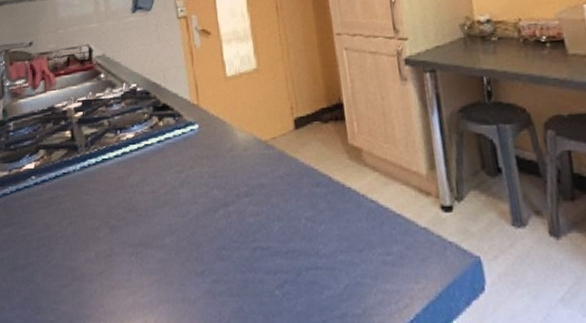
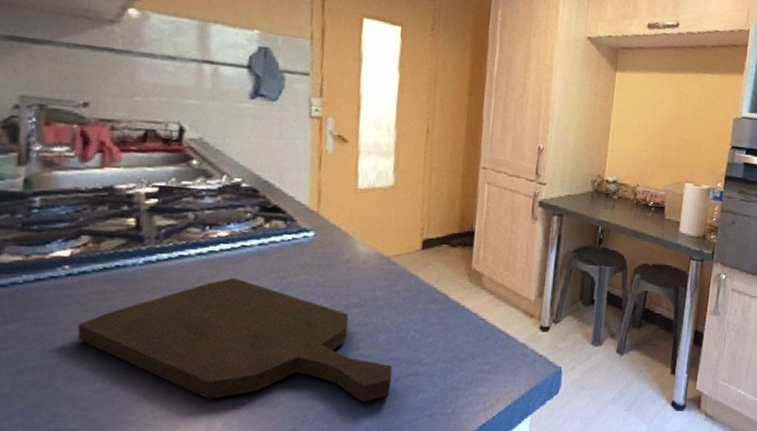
cutting board: none [45,176,295,300] -> present [77,278,393,402]

